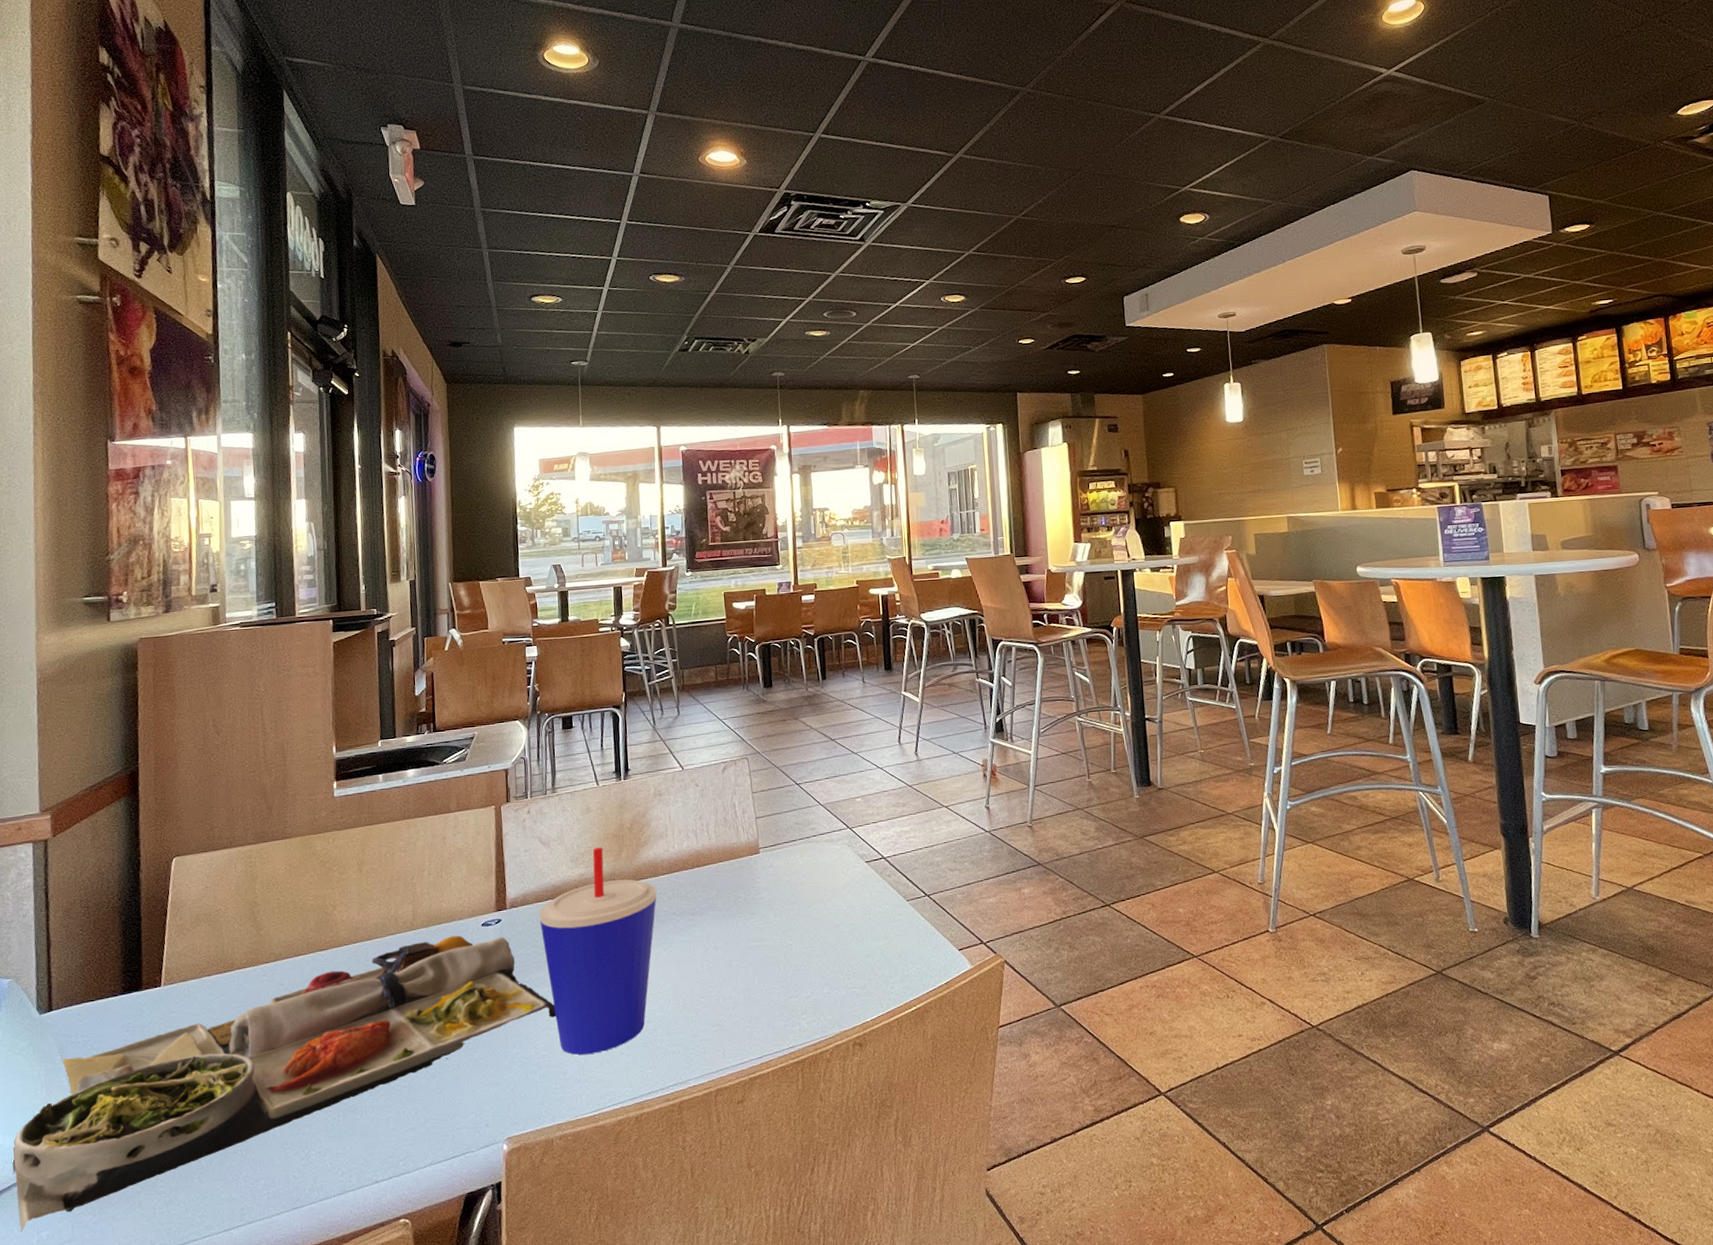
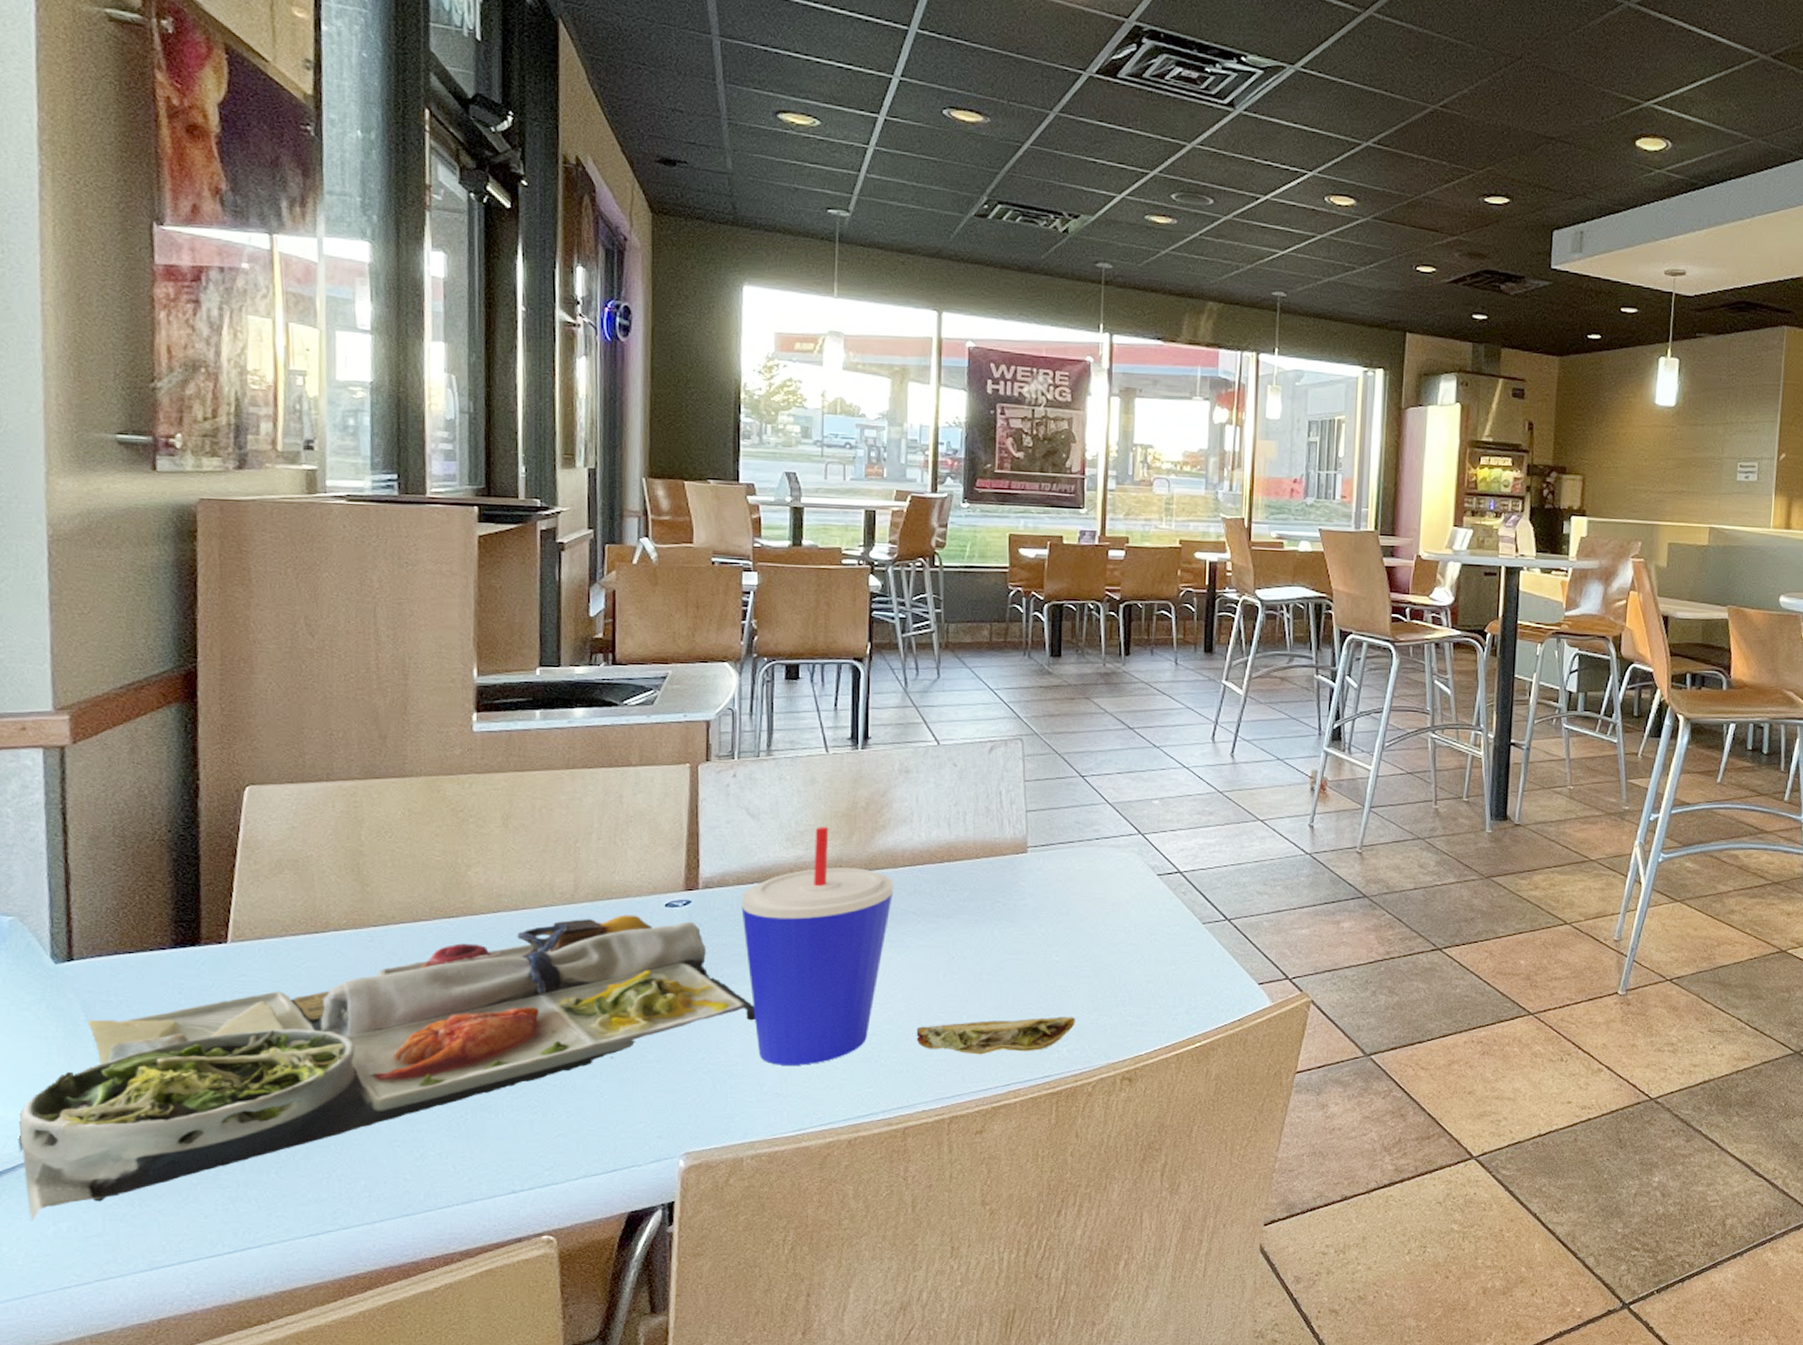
taco: none [683,992,811,1033] -> present [916,1017,1075,1055]

